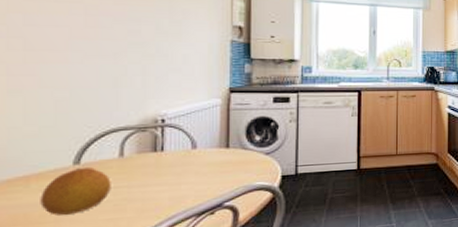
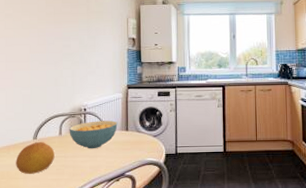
cereal bowl: none [136,135,214,175] -> present [69,120,118,149]

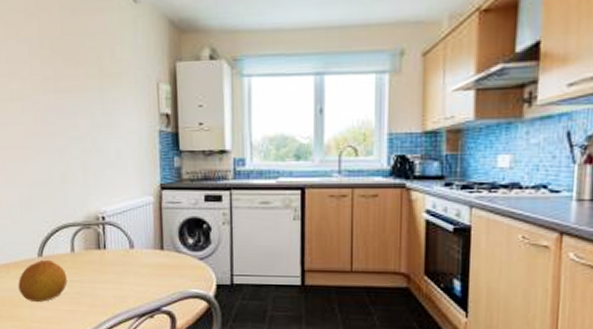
cereal bowl: present [69,120,118,149] -> none [83,234,149,273]

